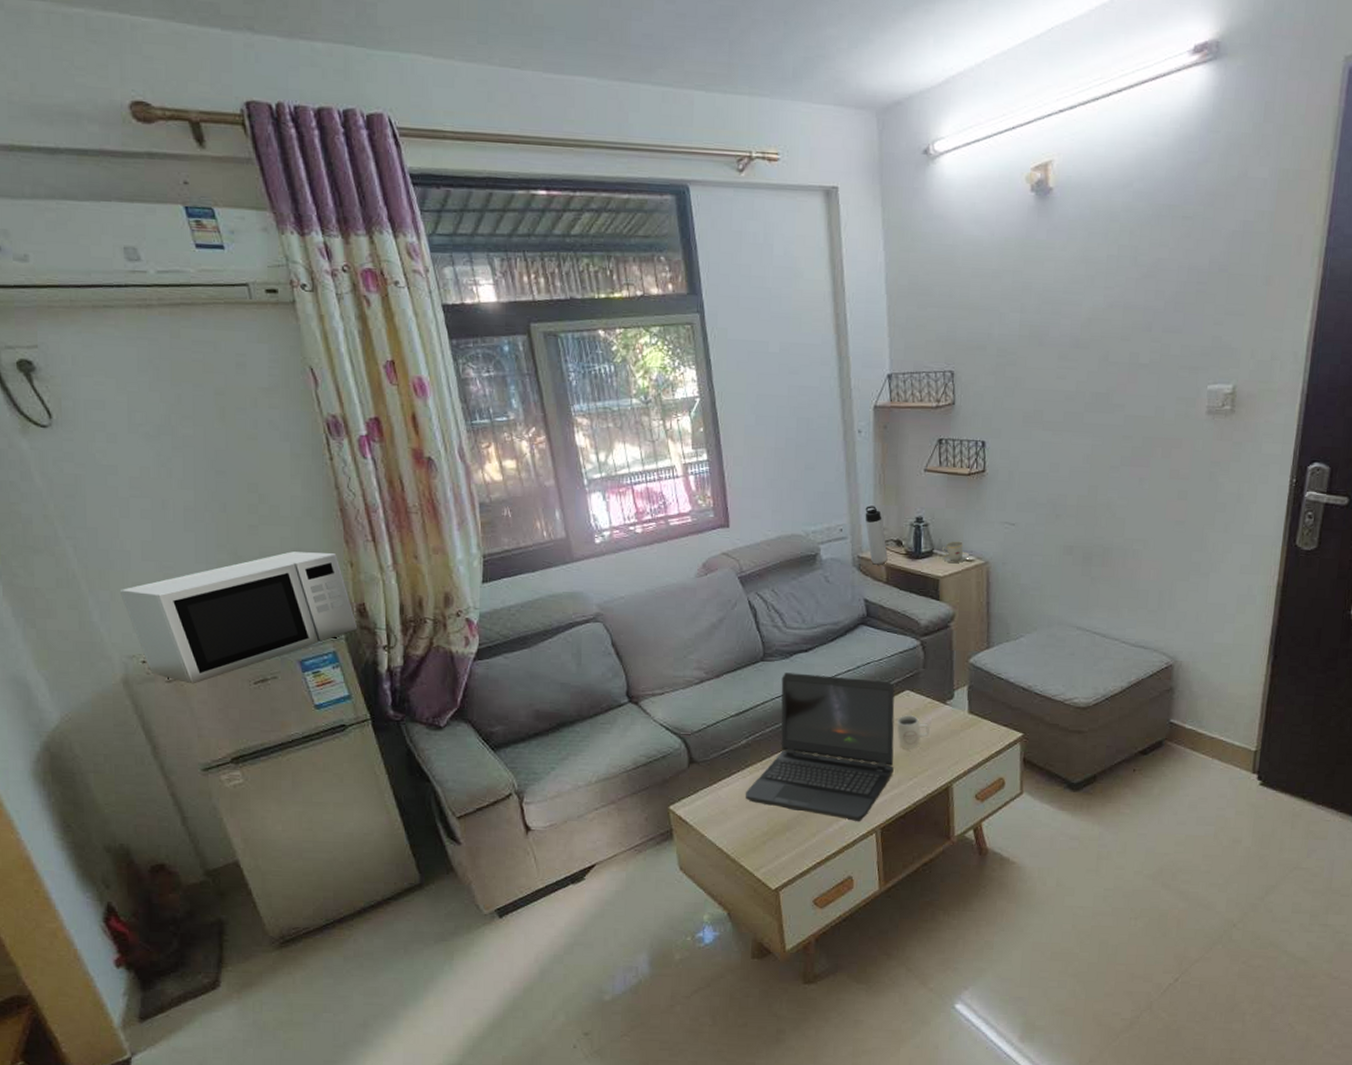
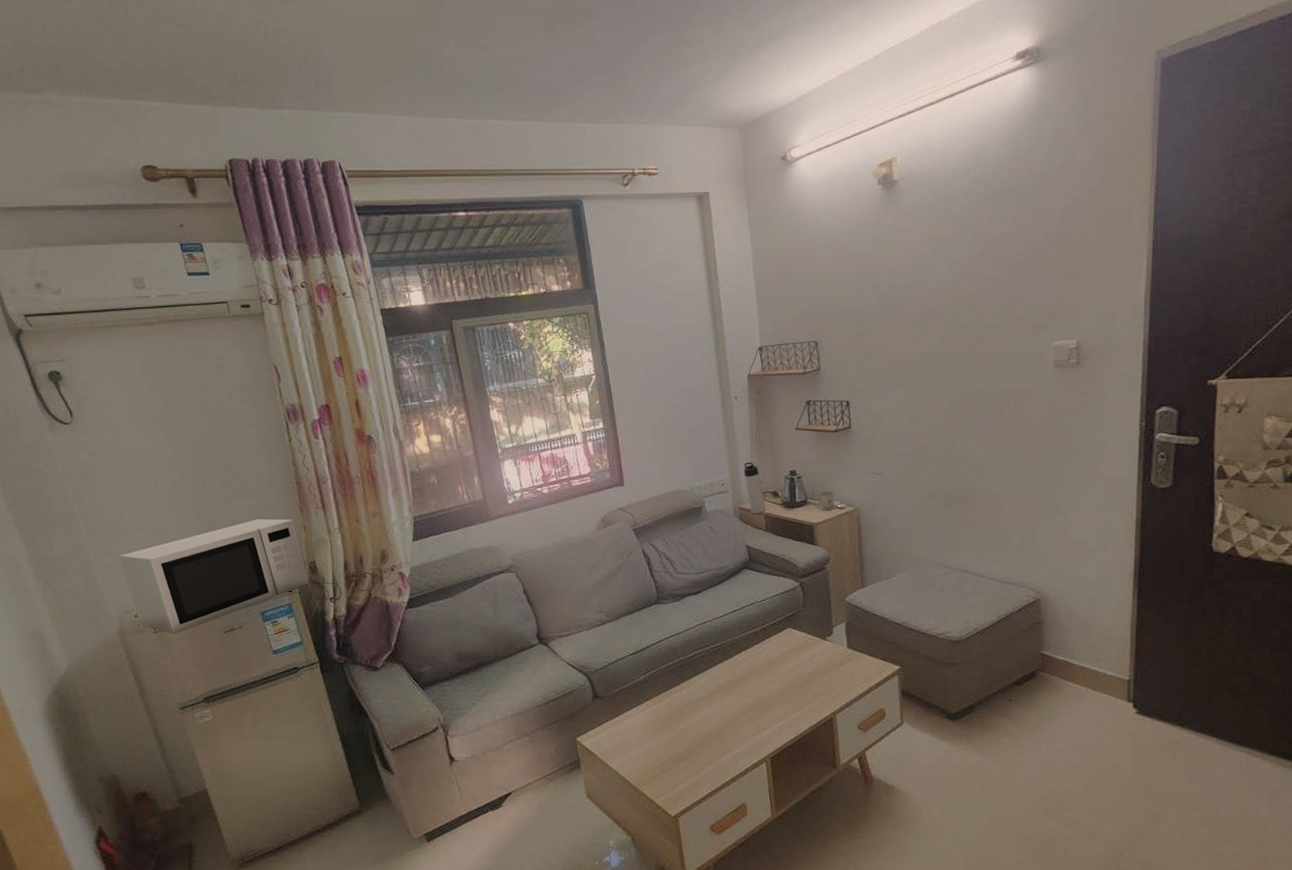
laptop computer: present [745,672,895,822] -> none [644,614,781,752]
mug: present [896,715,930,750] -> none [781,651,812,683]

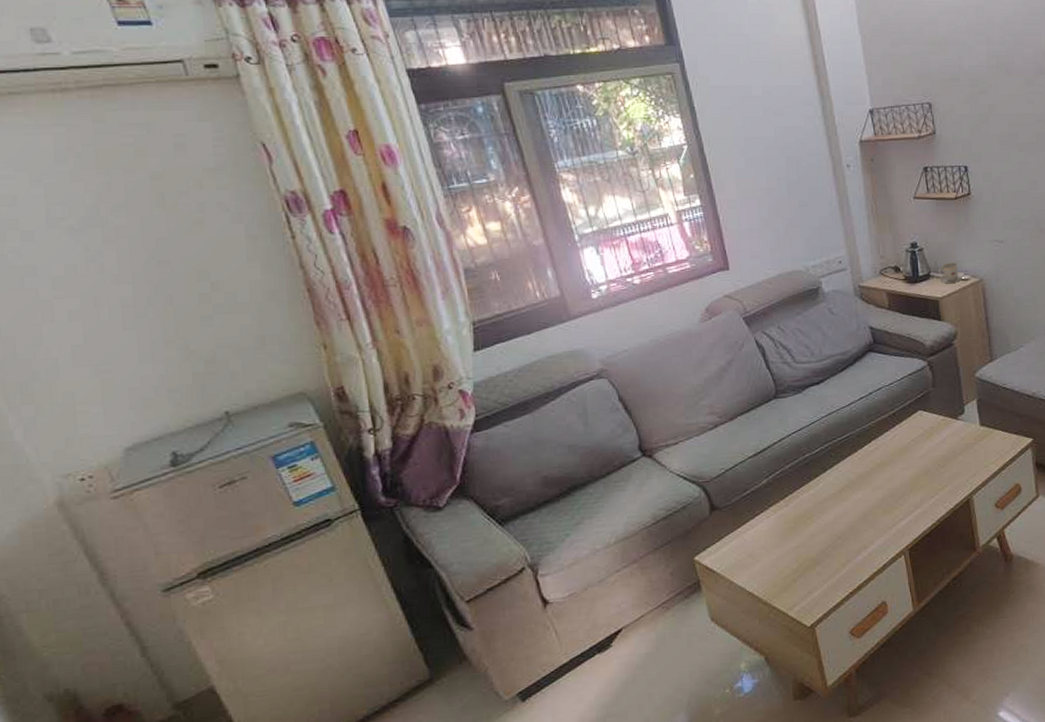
microwave: present [119,519,309,634] -> none [47,337,338,498]
thermos bottle: present [744,462,766,515] -> none [861,236,888,293]

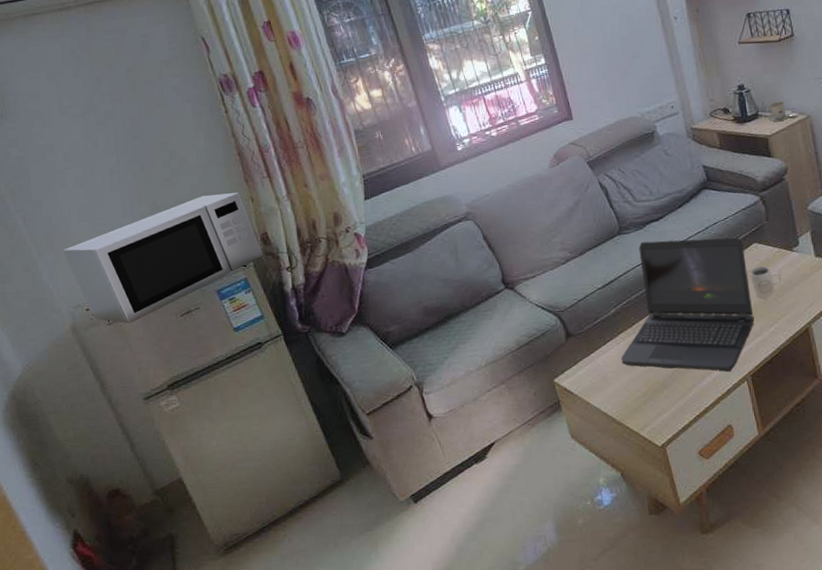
microwave: none [47,337,338,498] -> present [63,192,264,324]
laptop computer: none [770,404,916,546] -> present [621,237,755,372]
mug: none [913,434,945,468] -> present [750,265,782,298]

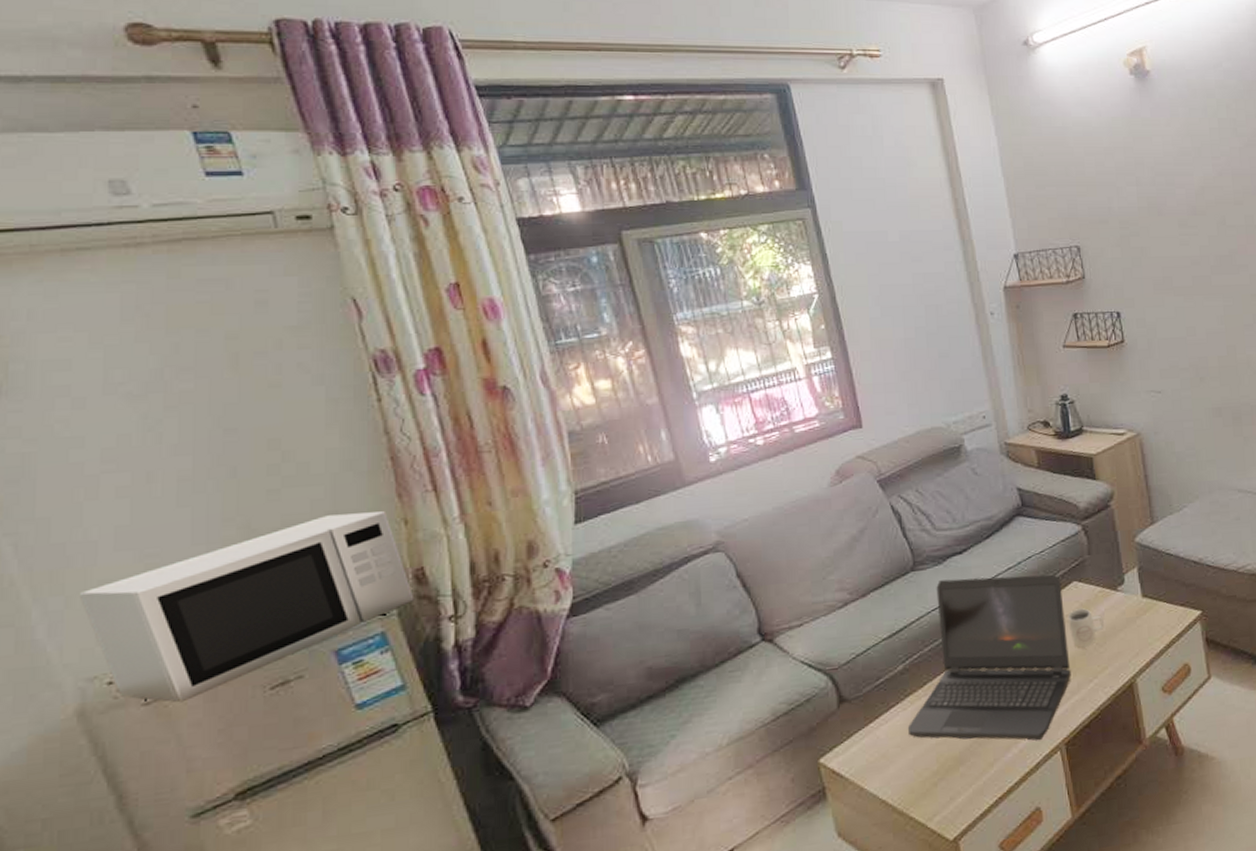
teacup: present [765,101,792,122] -> none [1091,415,1121,439]

